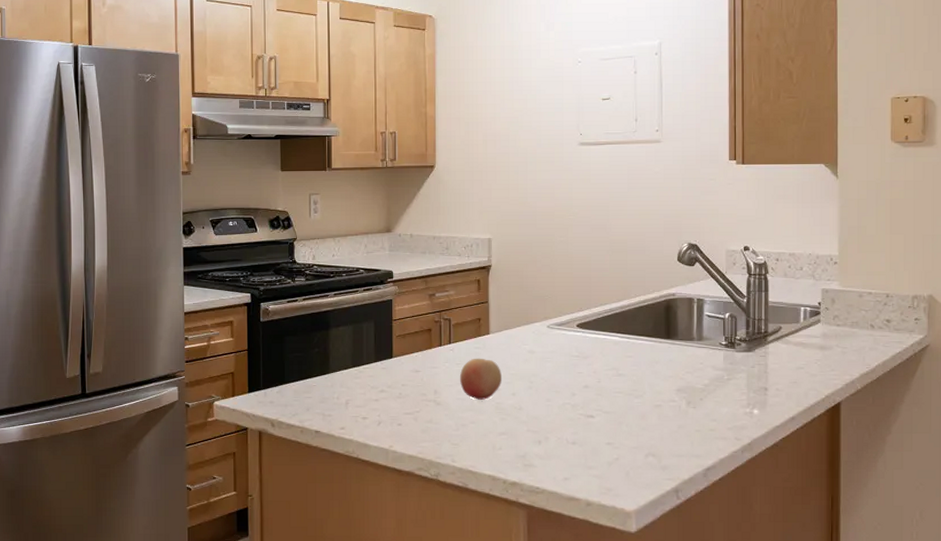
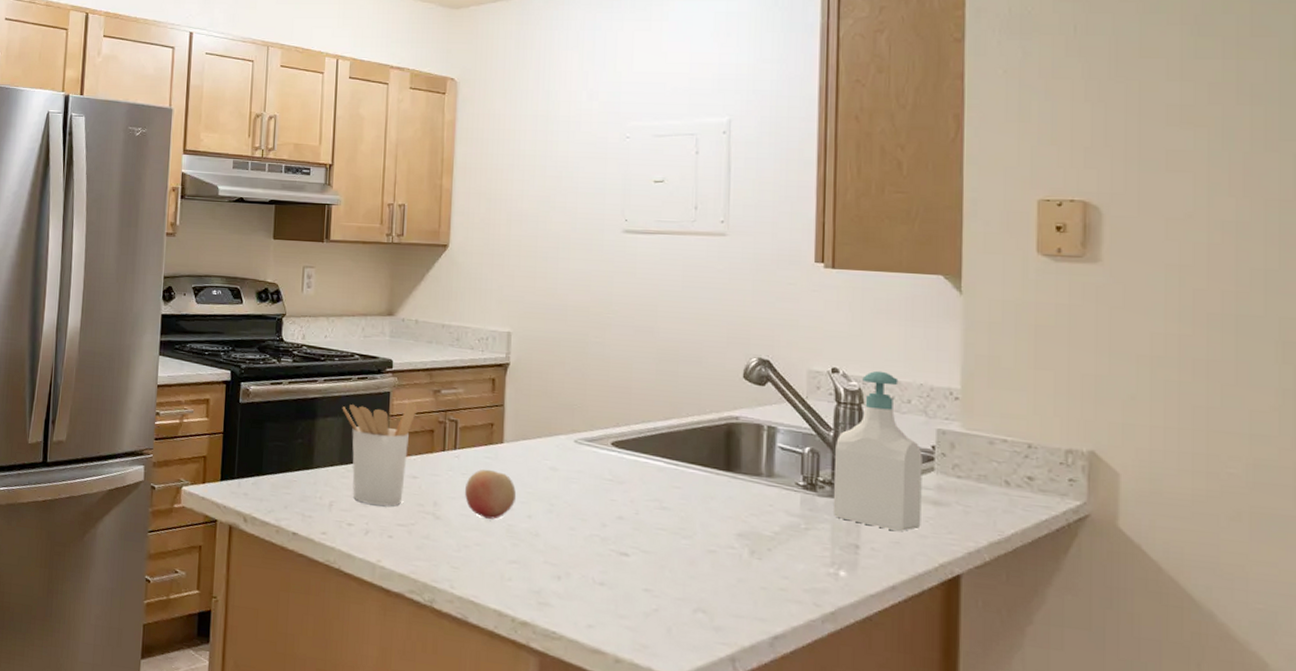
utensil holder: none [351,306,417,398] -> present [342,401,418,506]
soap bottle: none [747,246,812,374] -> present [832,370,923,532]

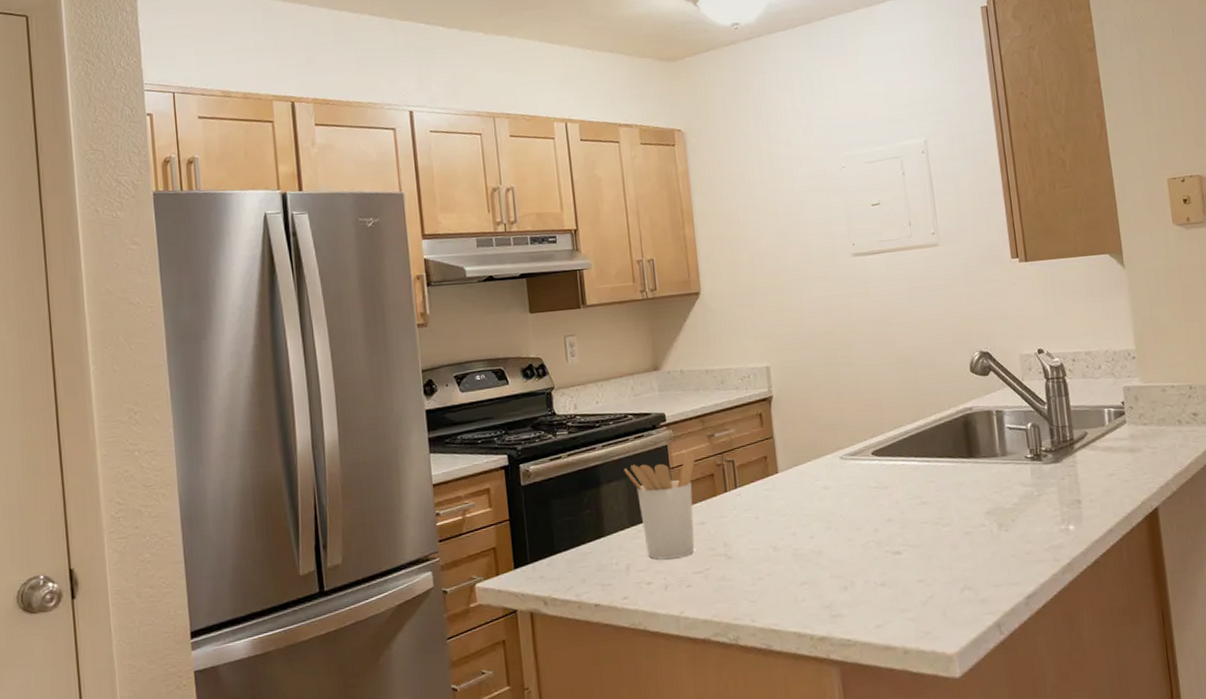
fruit: present [464,469,516,519] -> none [750,500,797,548]
soap bottle: present [832,370,923,532] -> none [1050,345,1124,482]

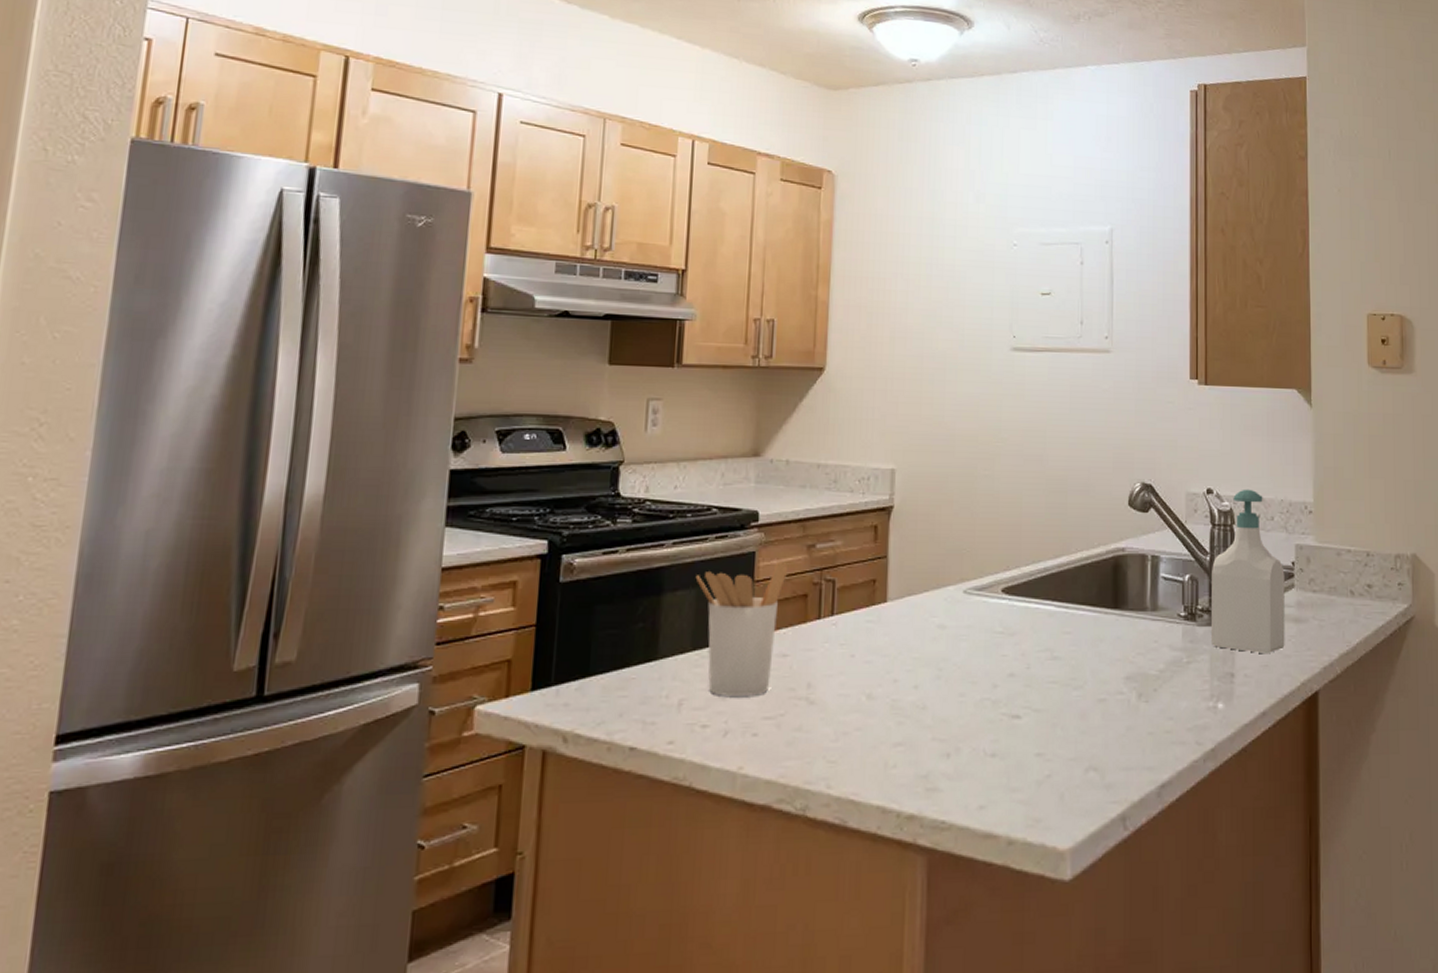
soap bottle: none [1050,345,1124,482] -> present [1210,489,1285,654]

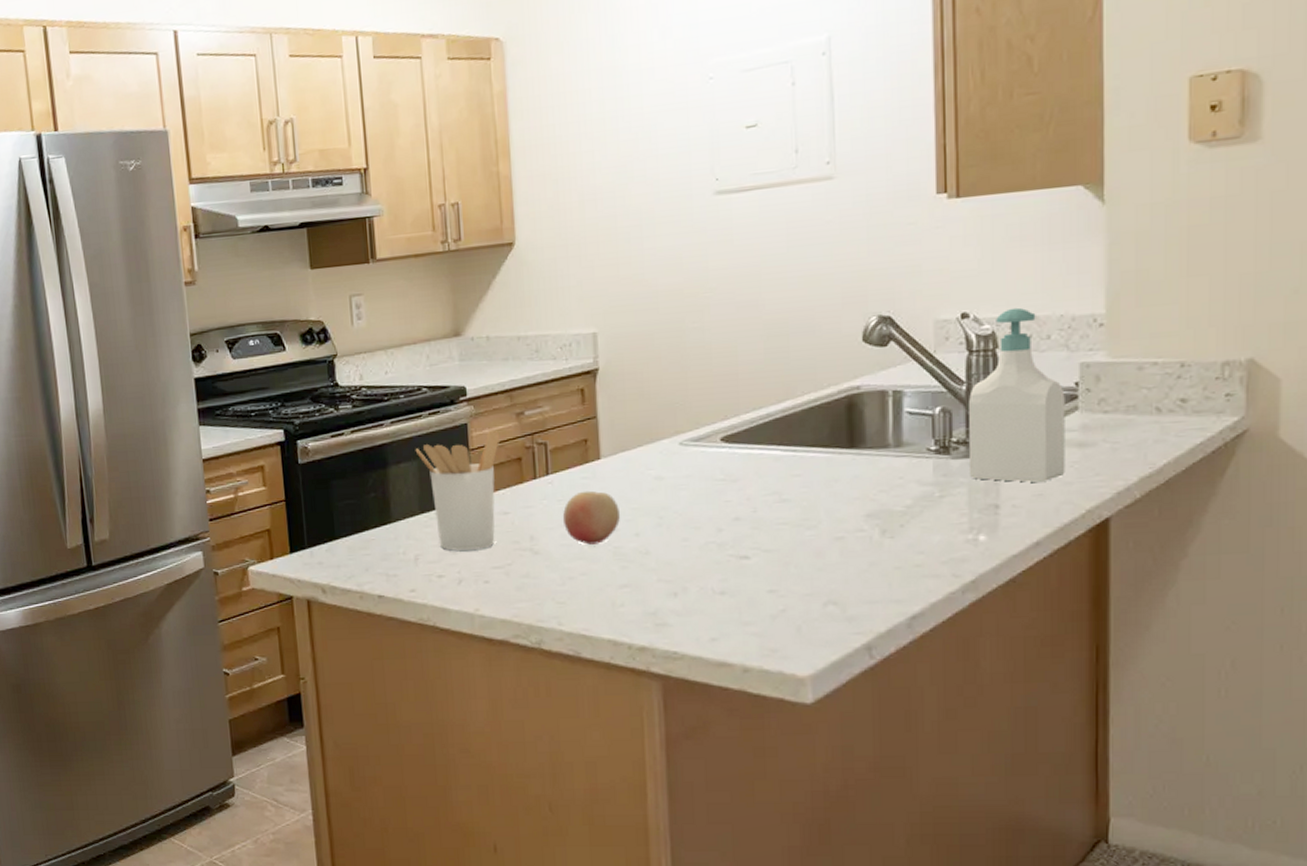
fruit: none [842,635,901,696] -> present [562,490,620,545]

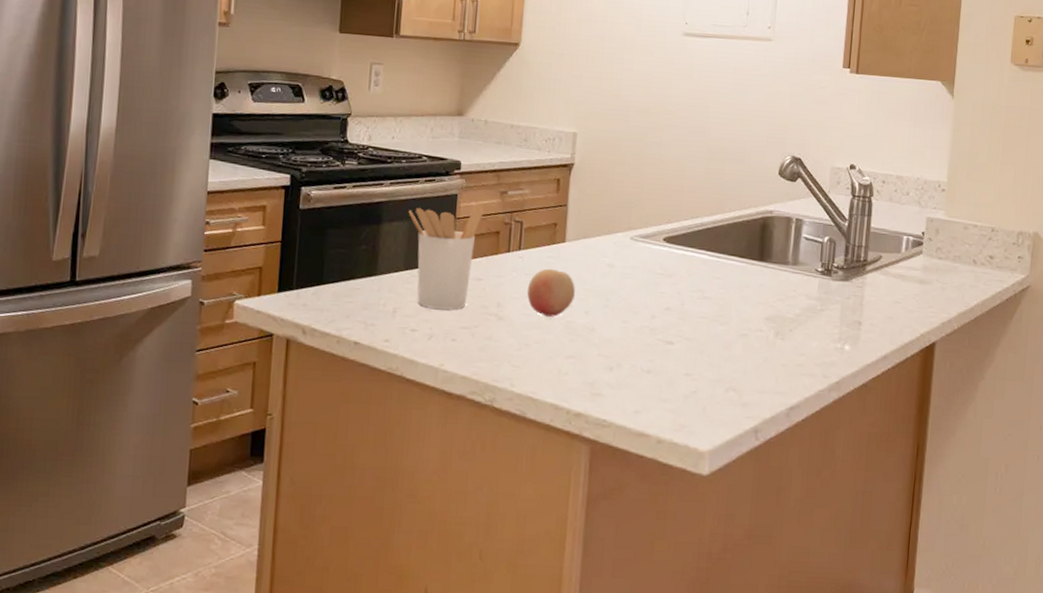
soap bottle: present [968,307,1065,483] -> none [843,166,915,309]

